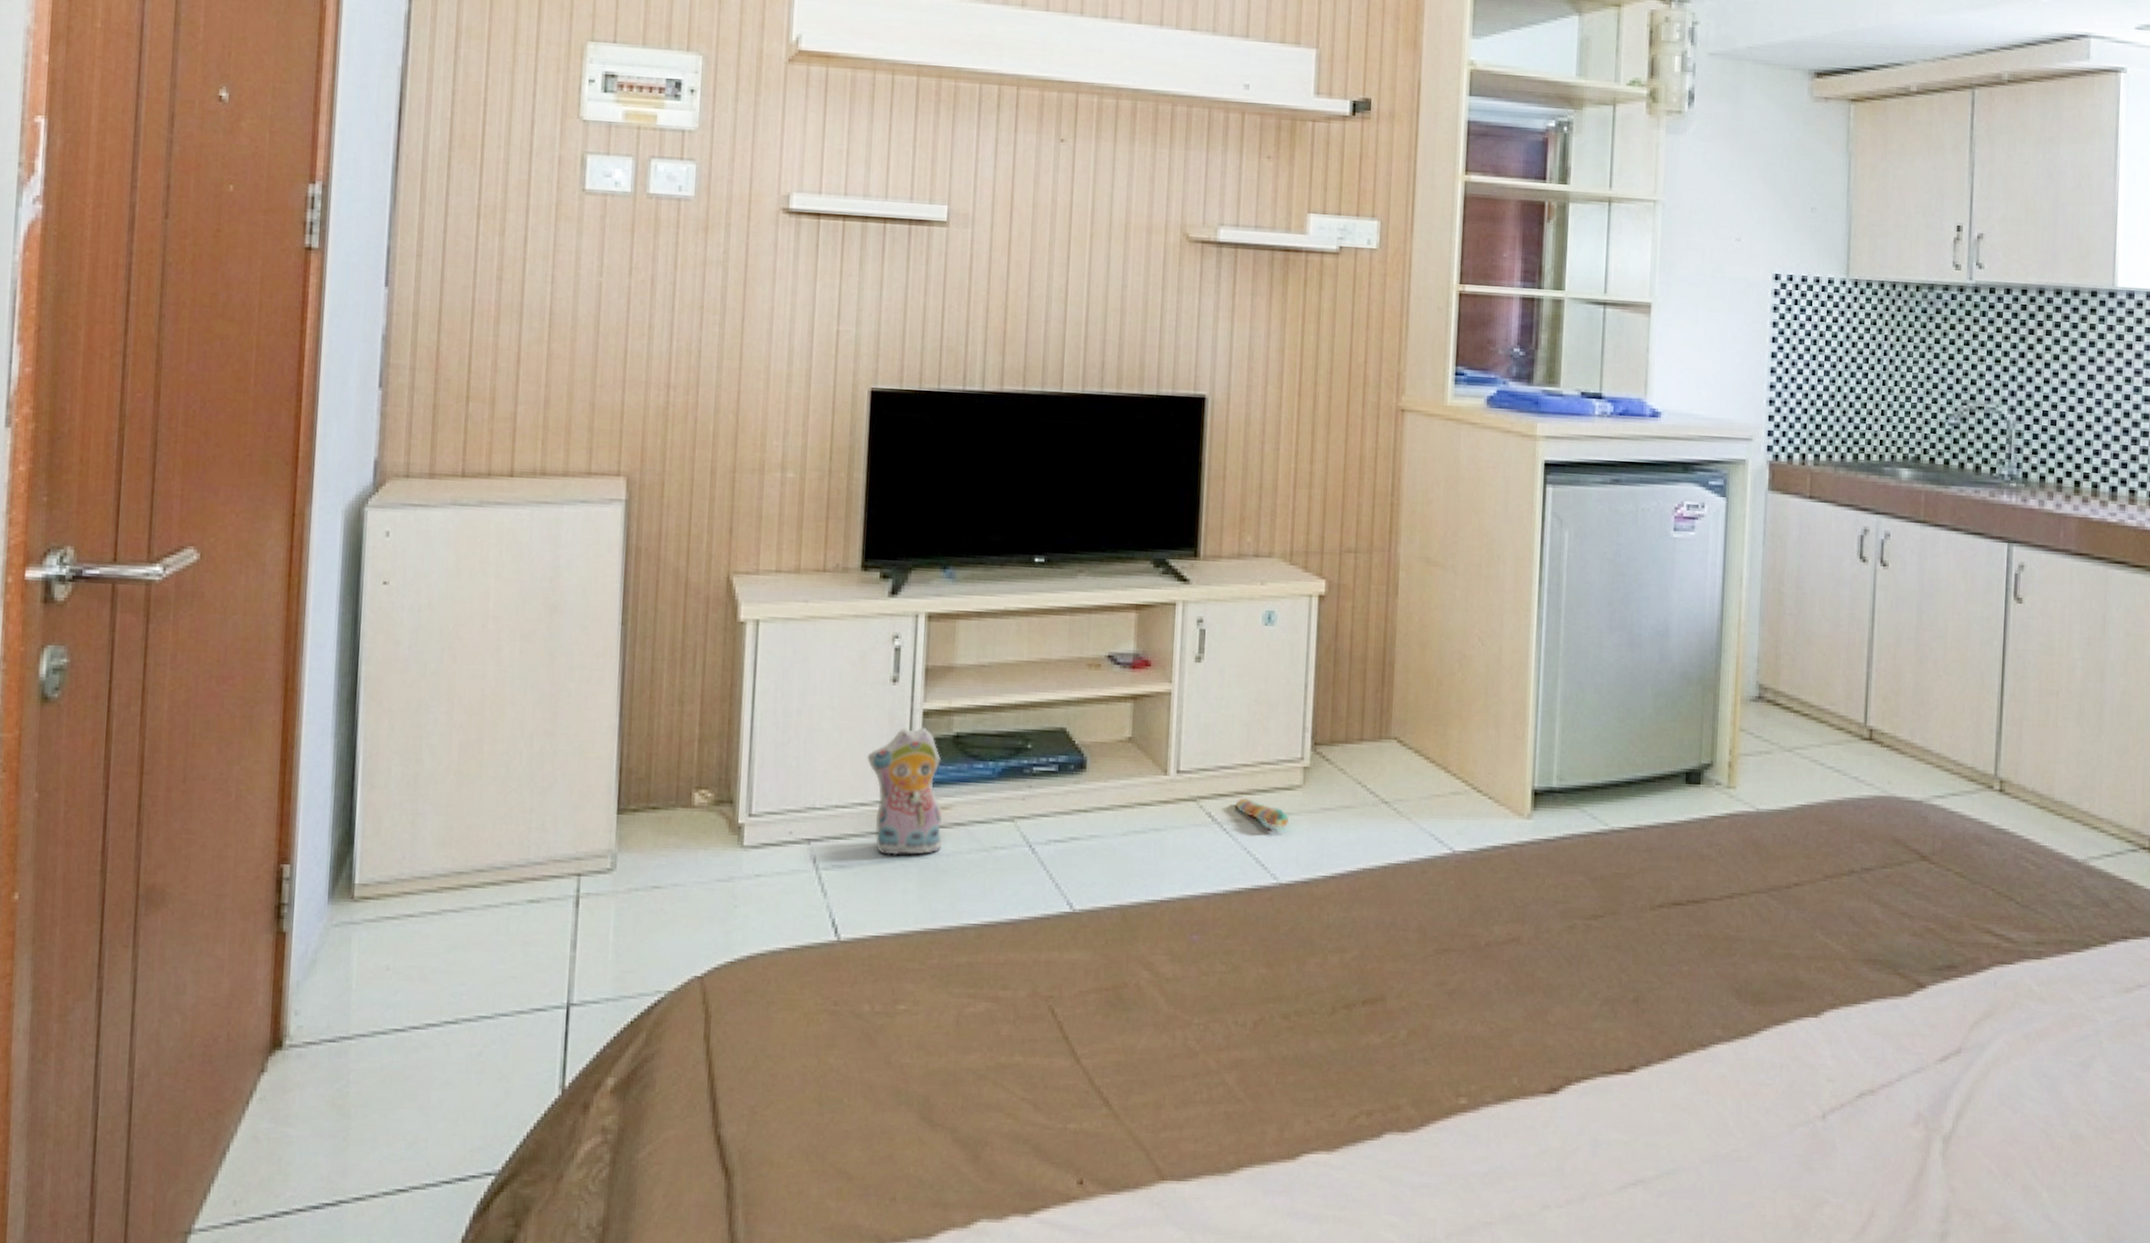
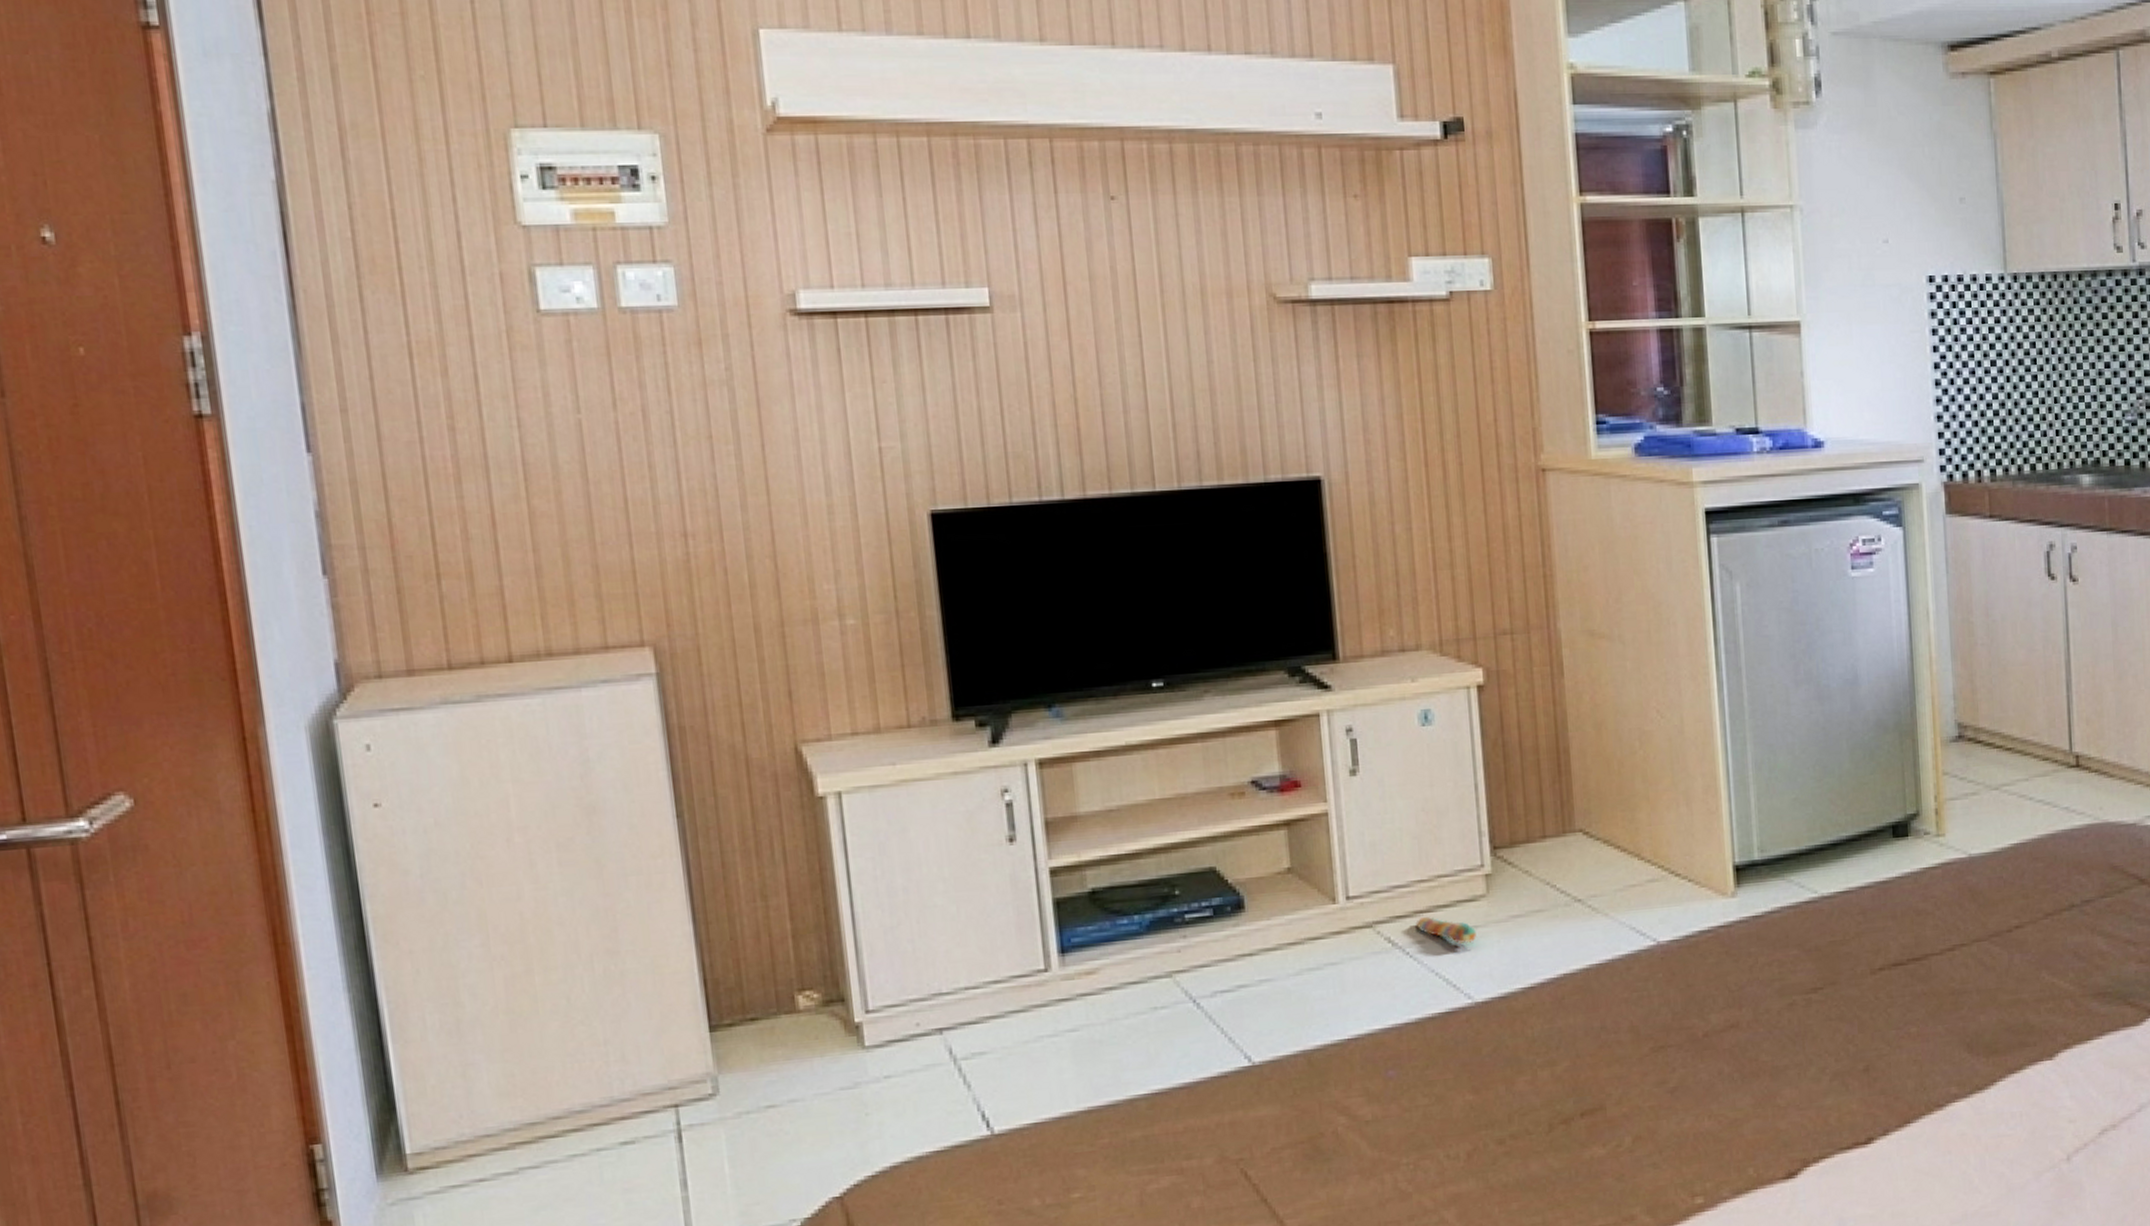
plush toy: present [867,727,943,855] -> none [993,887,1095,1034]

